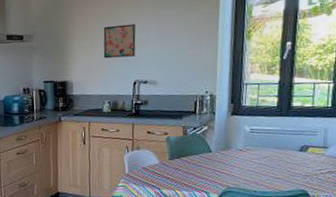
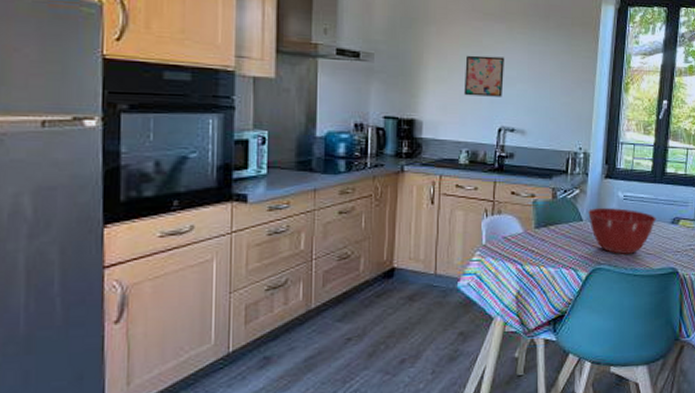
mixing bowl: none [217,140,284,179] -> present [588,208,656,254]

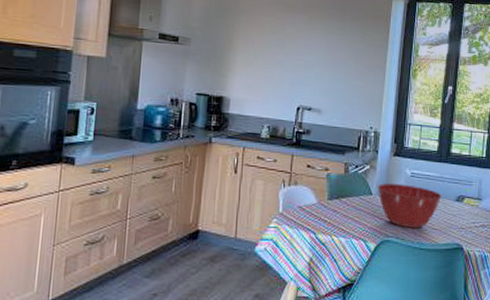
wall art: present [463,55,505,97] -> none [267,41,305,79]

